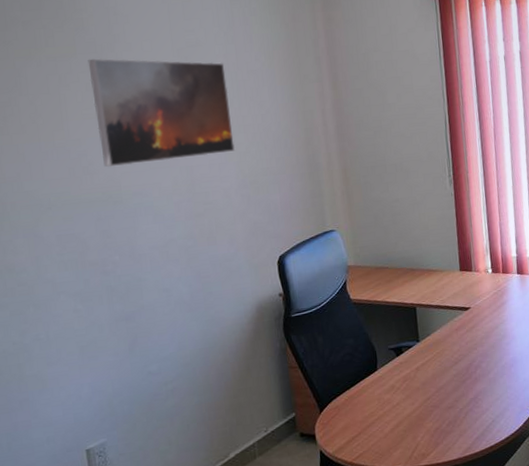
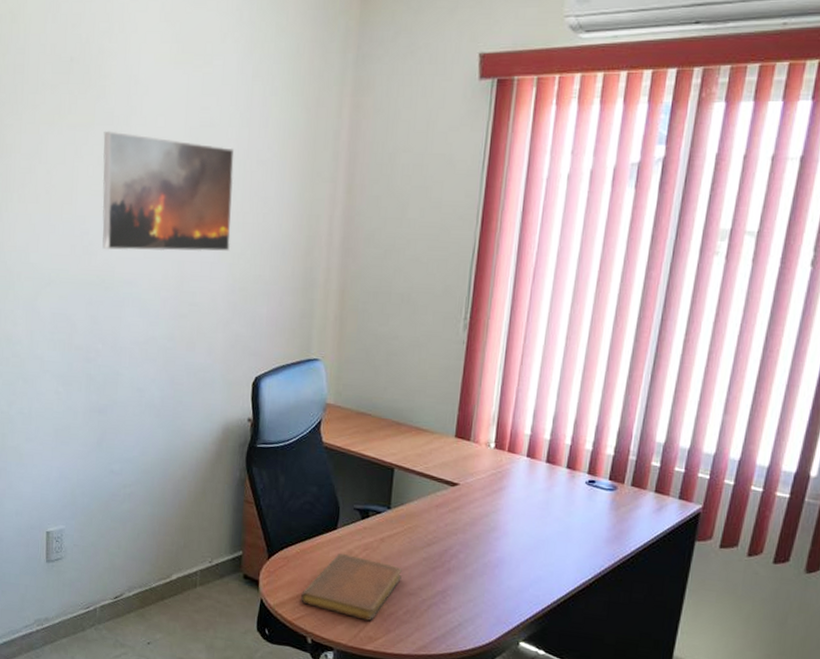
notebook: none [355,387,440,443] -> present [300,553,402,621]

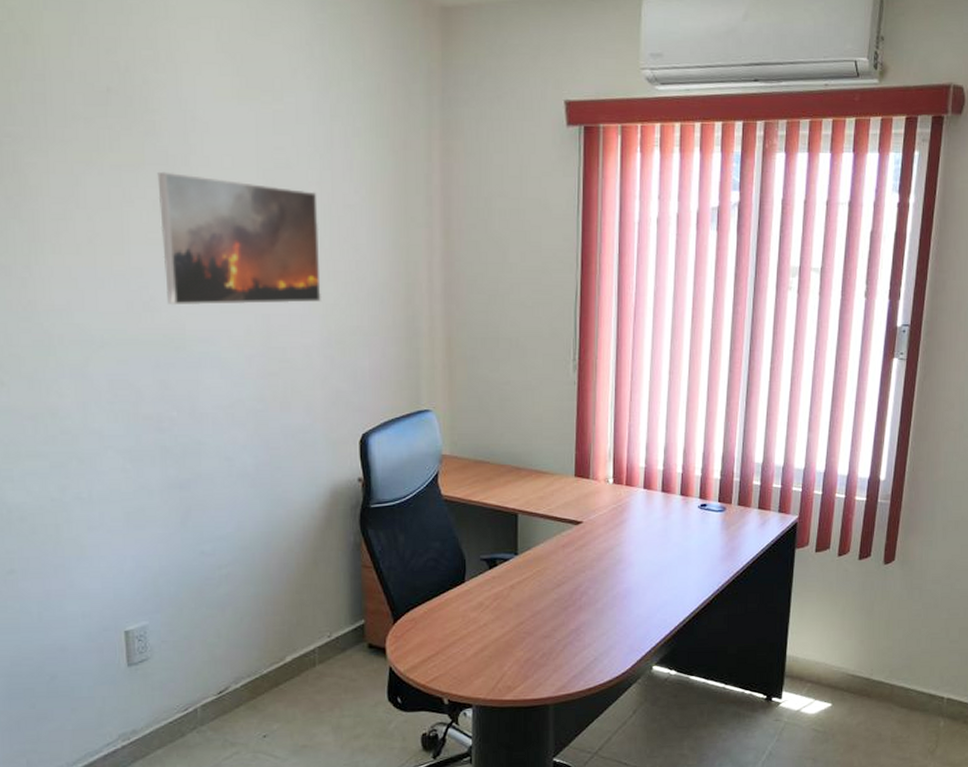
notebook: present [300,553,402,621] -> none [432,606,535,671]

